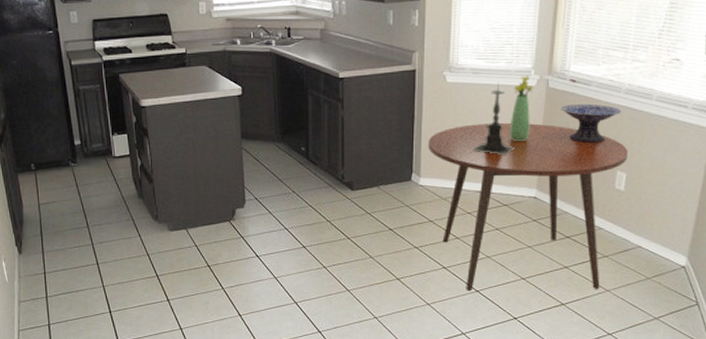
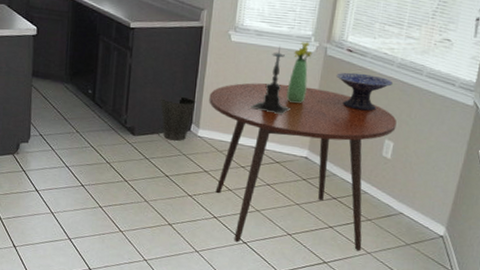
waste basket: none [377,145,415,192] -> present [160,96,196,141]

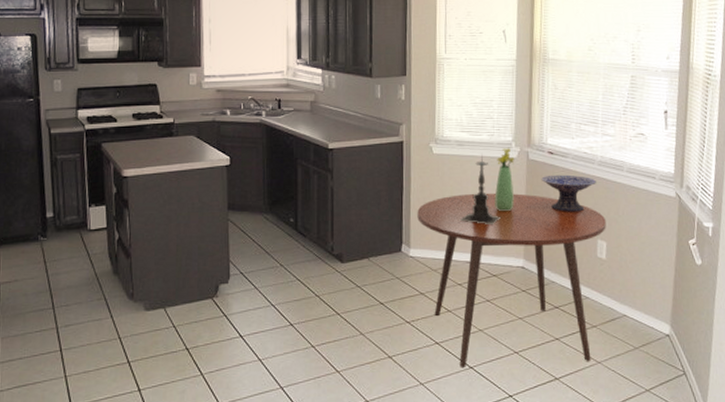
waste basket: present [160,96,196,141] -> none [366,215,404,264]

